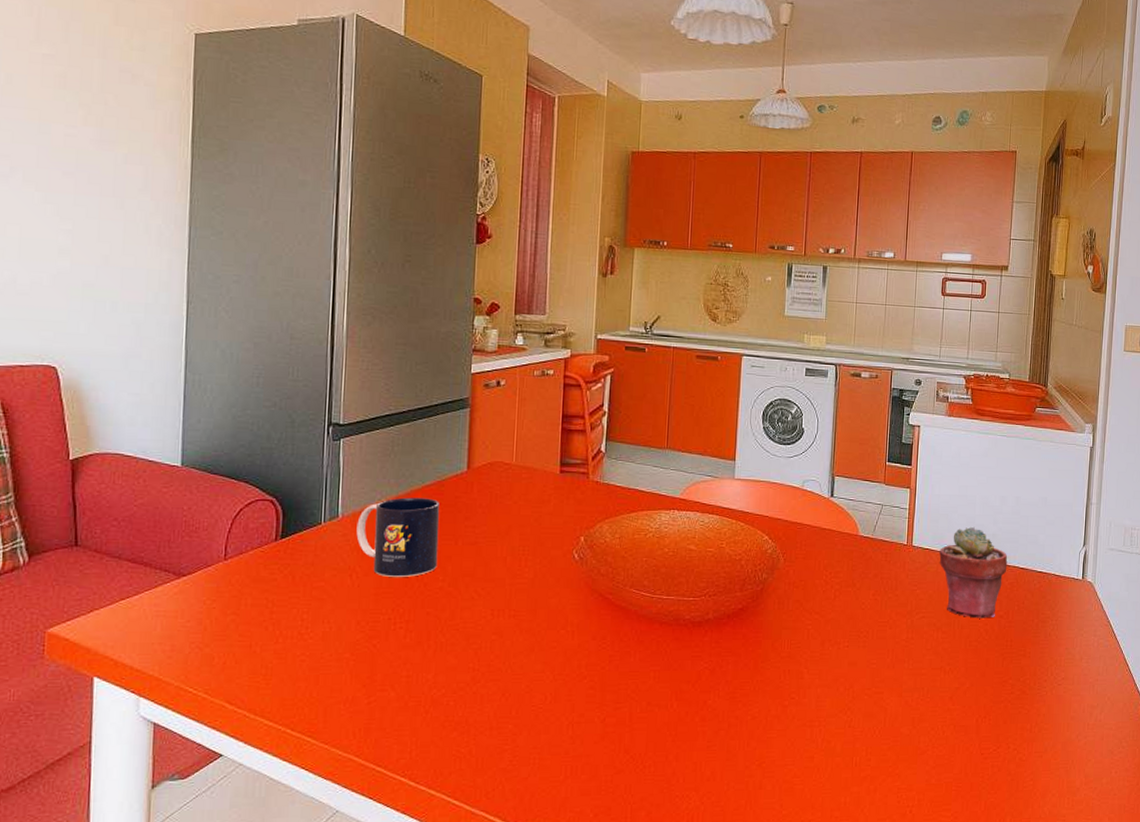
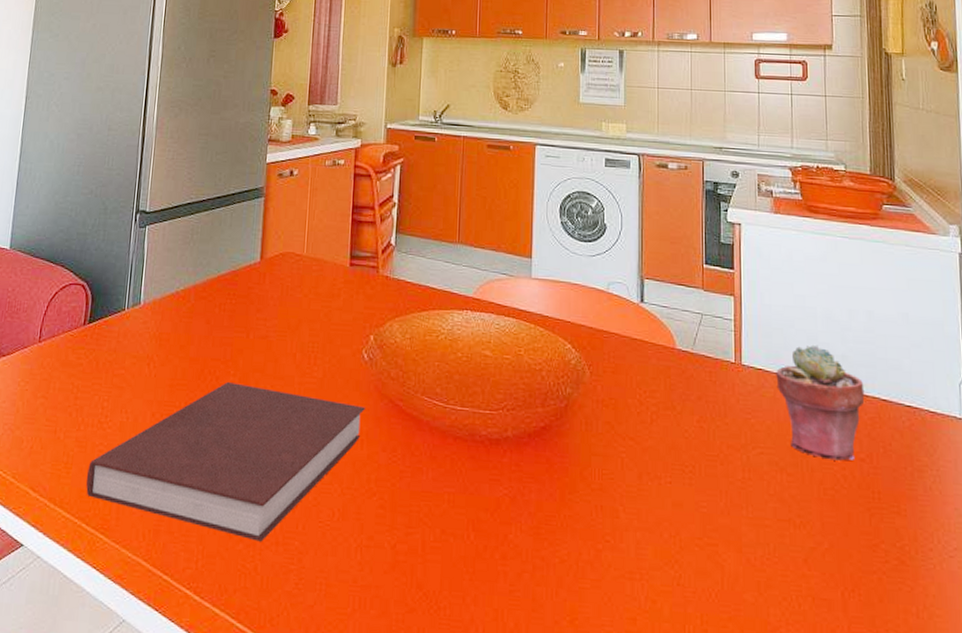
notebook: none [288,588,576,729] -> present [86,382,365,542]
mug: present [356,497,440,577] -> none [155,286,233,369]

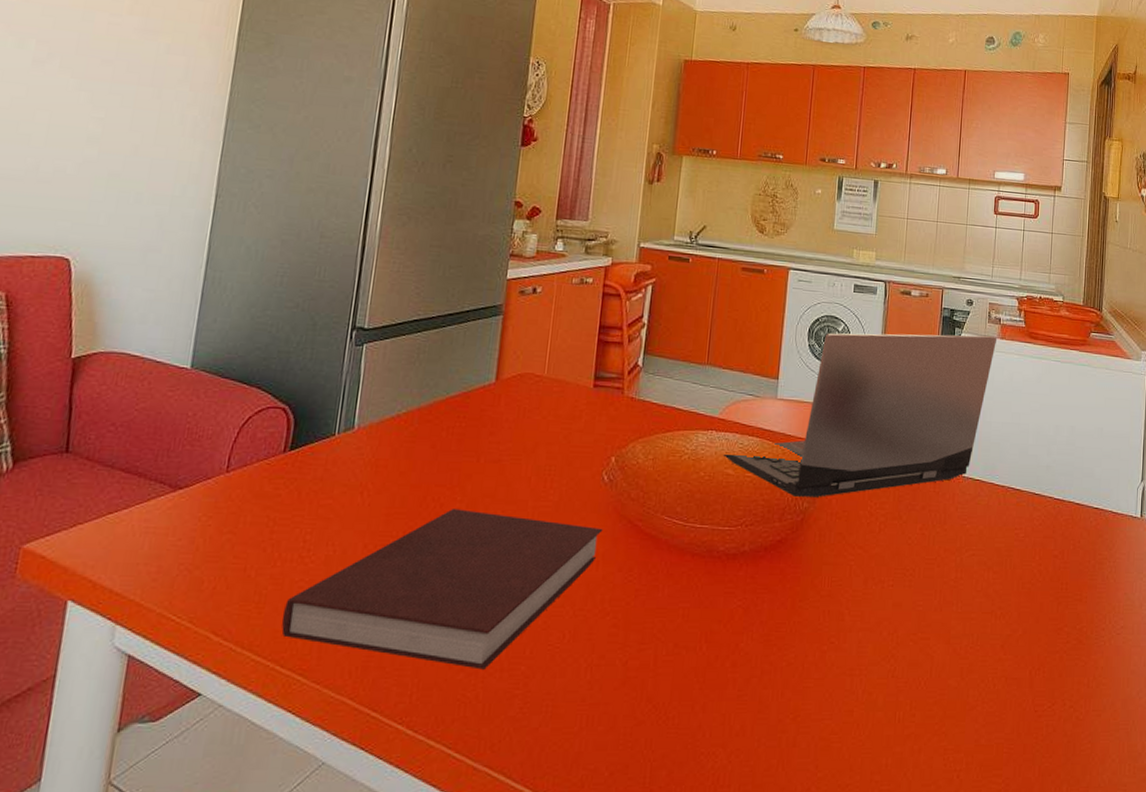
laptop computer: none [481,209,769,383] -> present [724,332,996,498]
potted succulent: present [776,344,865,461] -> none [990,457,1063,558]

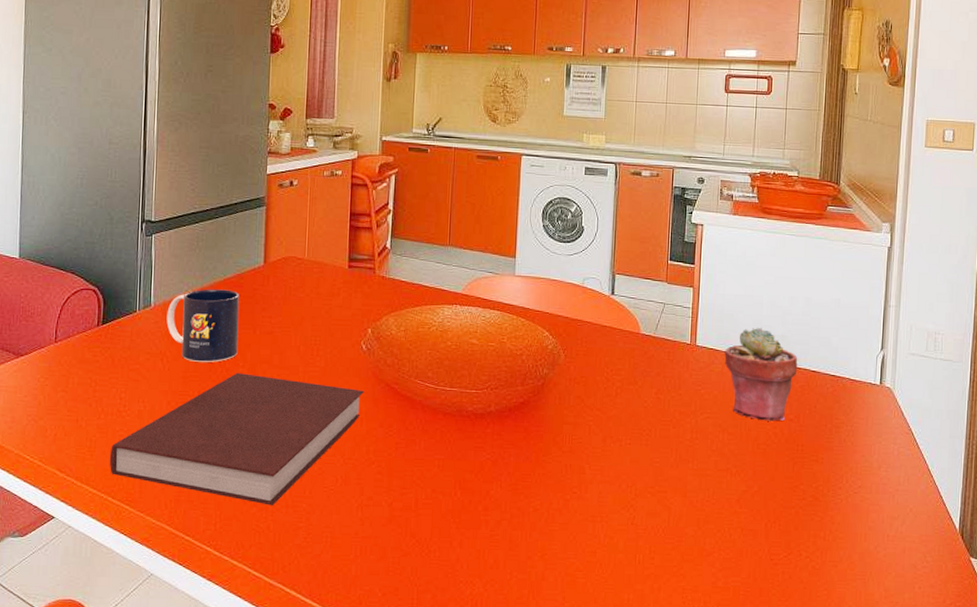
mug: none [371,409,463,496] -> present [166,289,240,362]
laptop computer: present [724,332,996,498] -> none [468,211,729,365]
potted succulent: none [990,457,1063,558] -> present [724,327,798,421]

